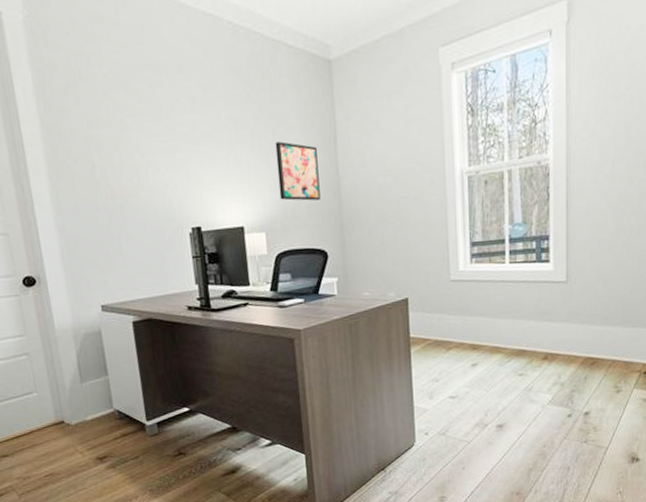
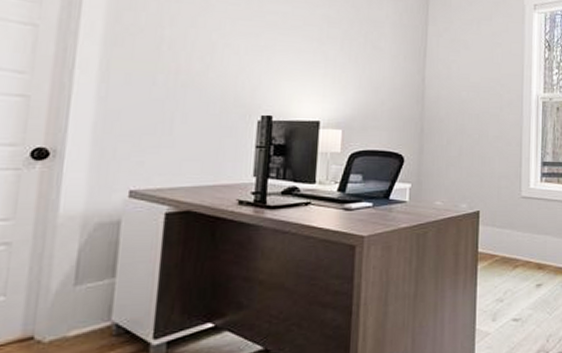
wall art: present [275,141,321,201] -> none [362,45,406,105]

